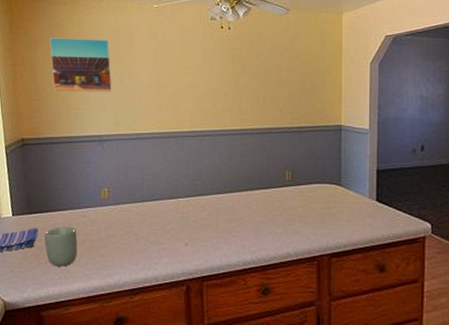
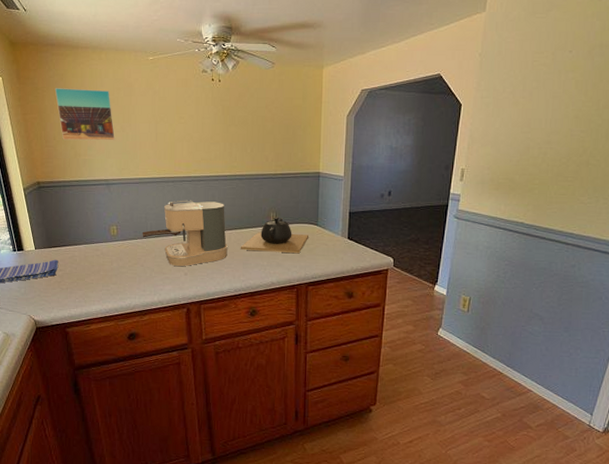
cup: present [44,227,78,267] -> none [64,259,94,292]
coffee maker: none [137,157,236,235] -> present [142,200,228,266]
teapot: none [250,176,330,219] -> present [240,217,308,254]

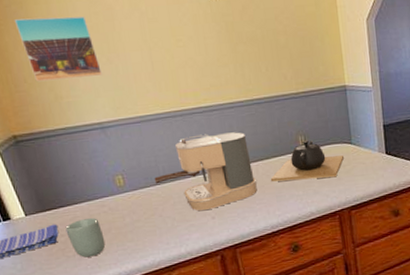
cup: none [64,259,94,292] -> present [65,218,106,258]

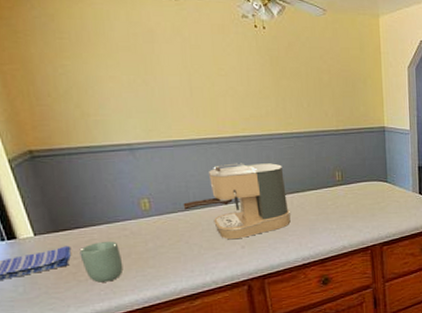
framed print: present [14,16,102,82] -> none [43,31,136,97]
teapot: present [270,140,344,182] -> none [304,176,379,214]

